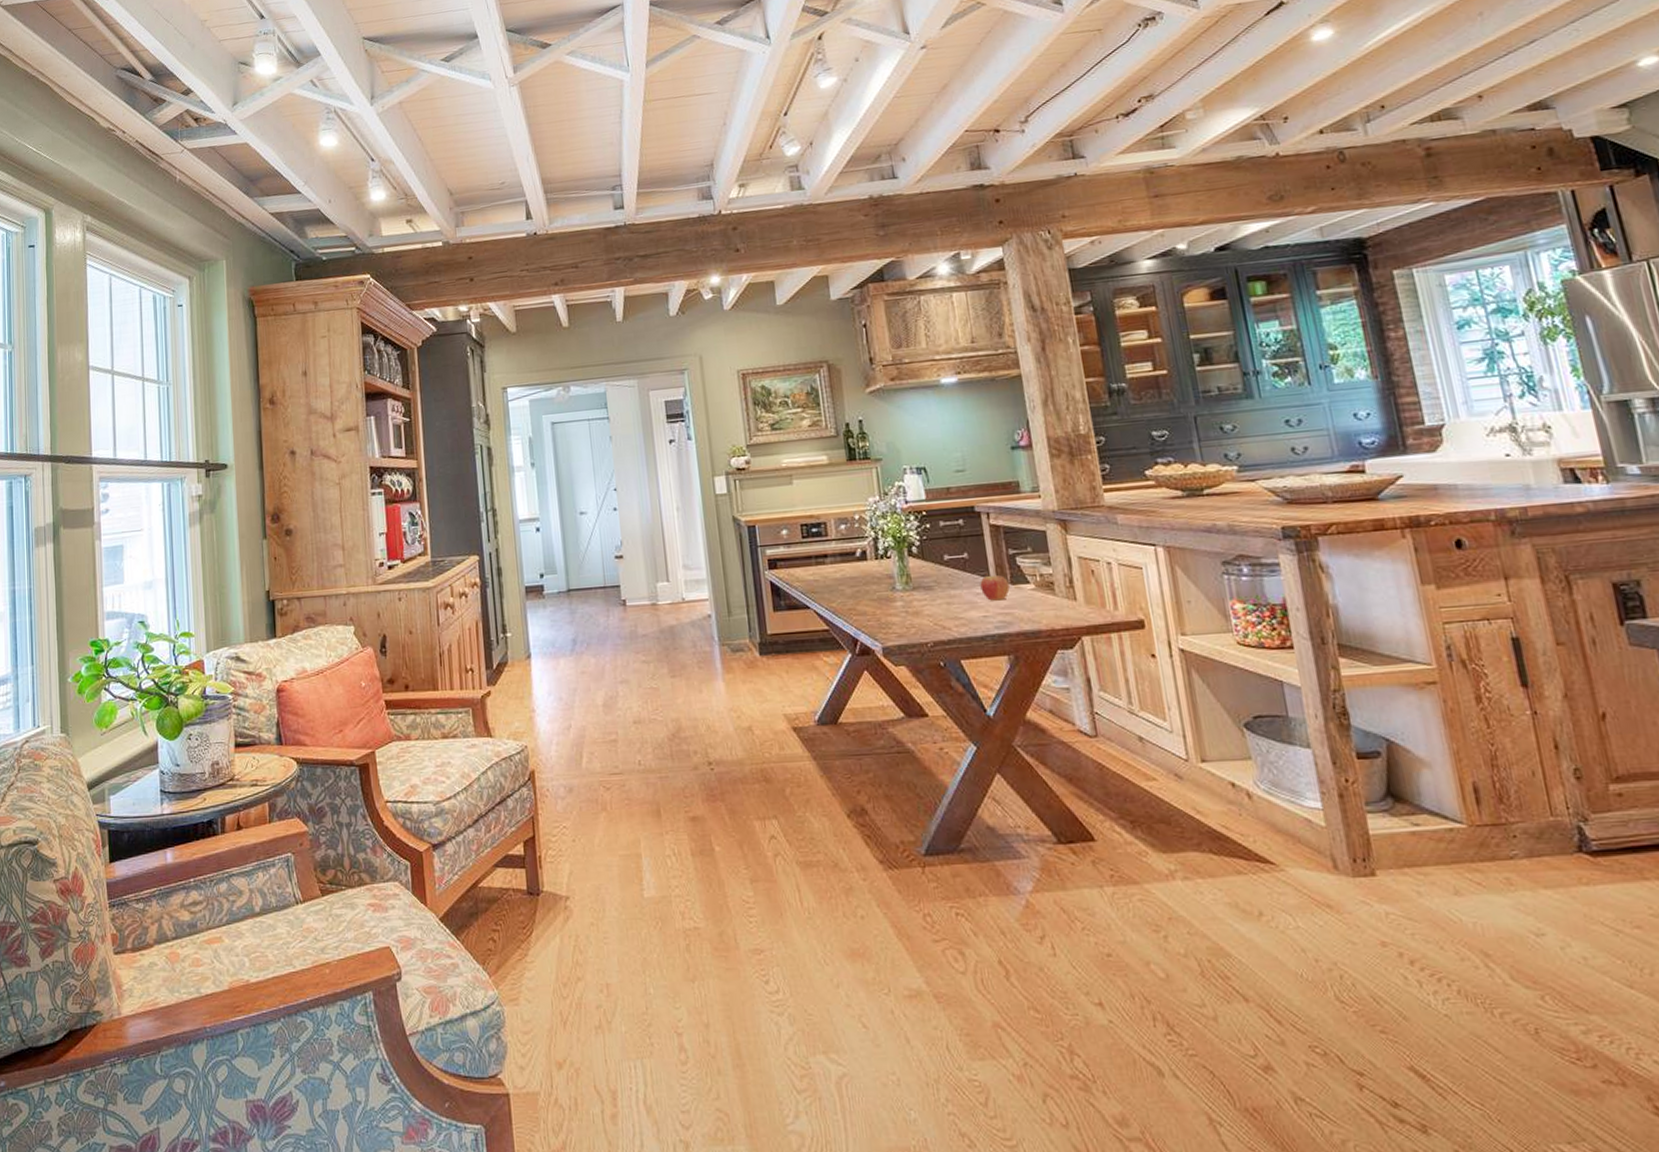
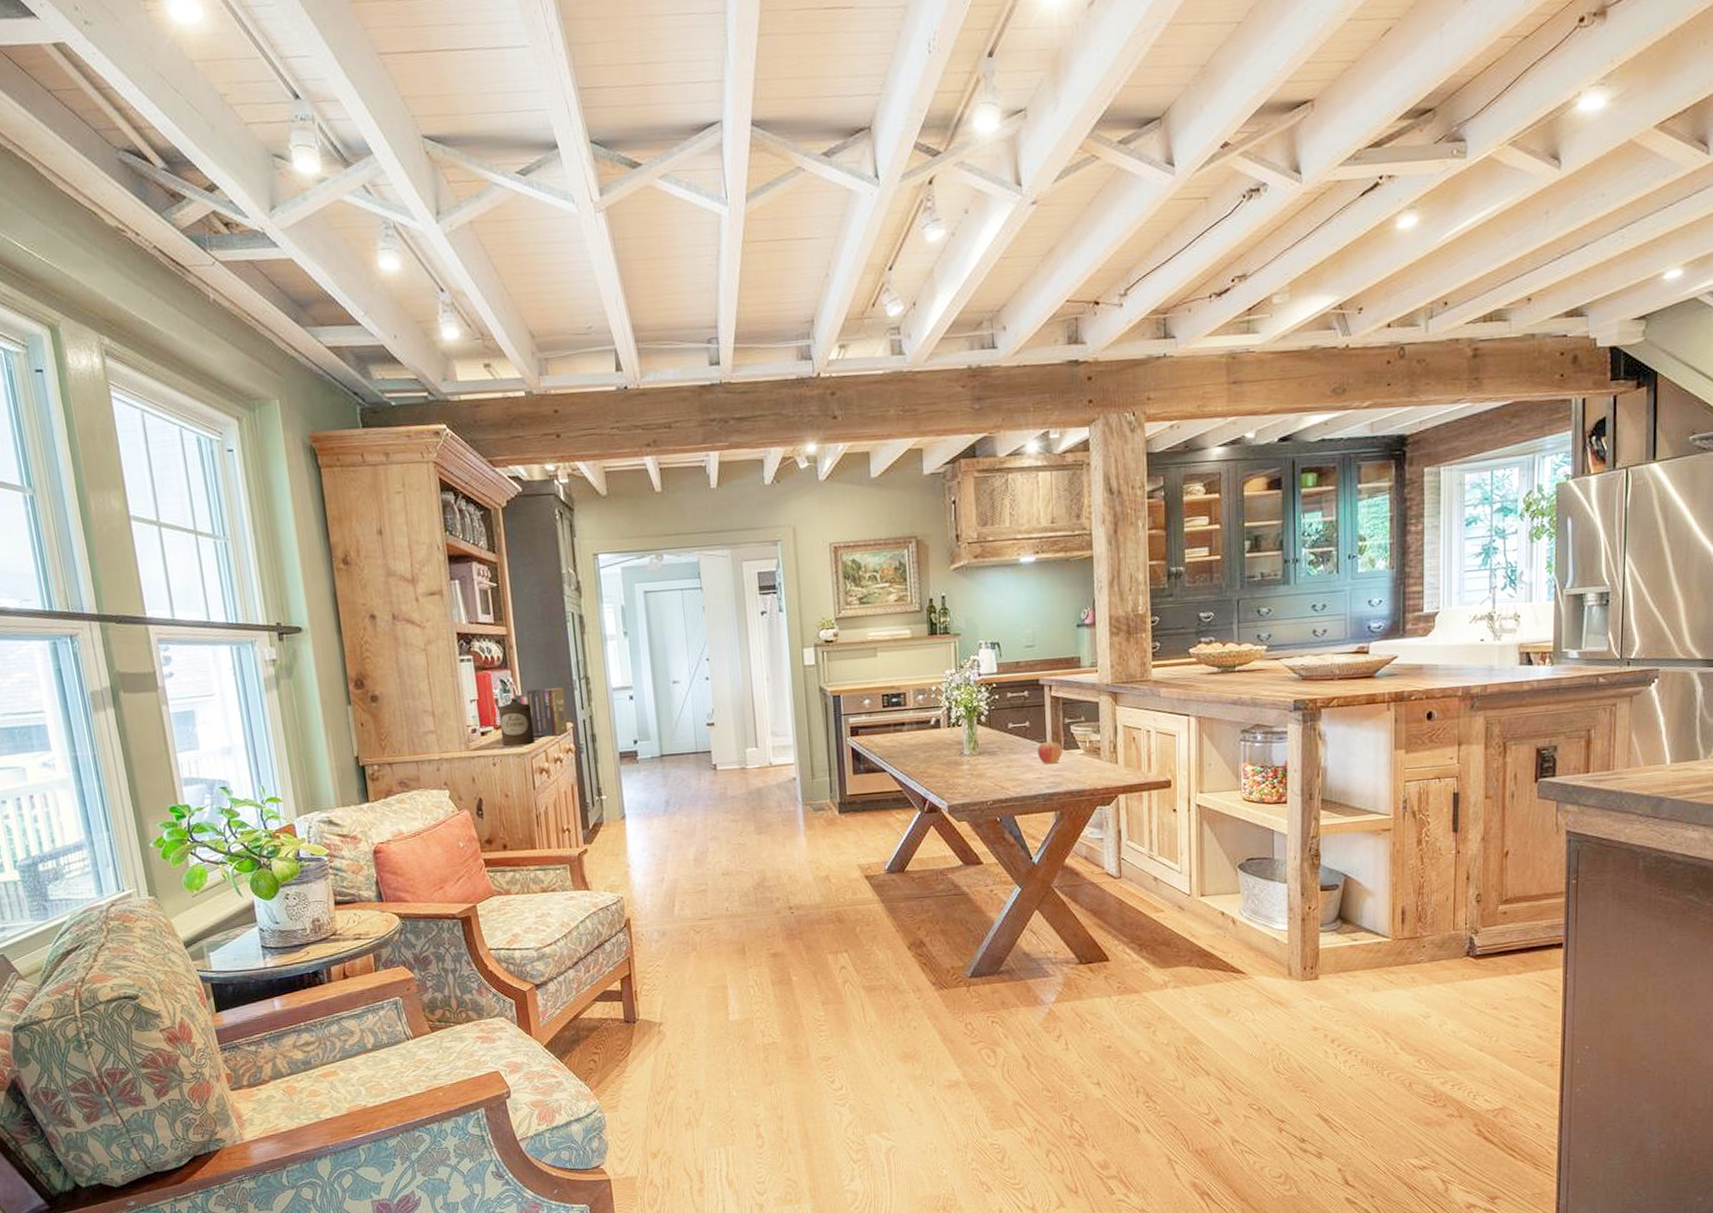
canister: none [405,530,440,581] -> present [498,697,534,747]
books: none [423,520,474,572] -> present [515,687,568,738]

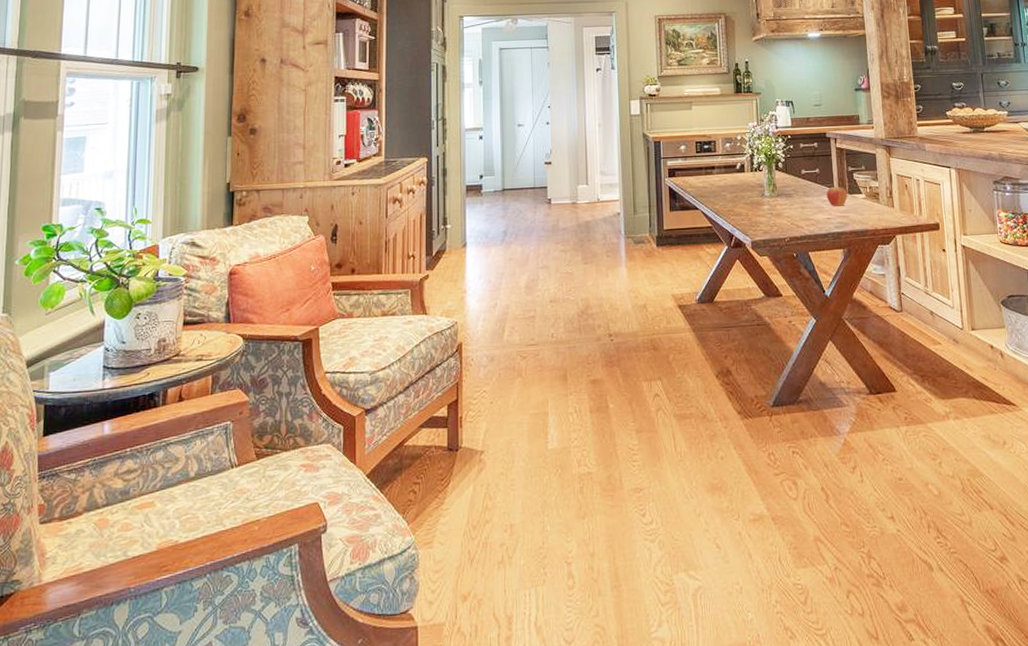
canister: present [498,697,534,747] -> none [362,134,391,178]
books: present [515,687,568,738] -> none [379,126,423,171]

